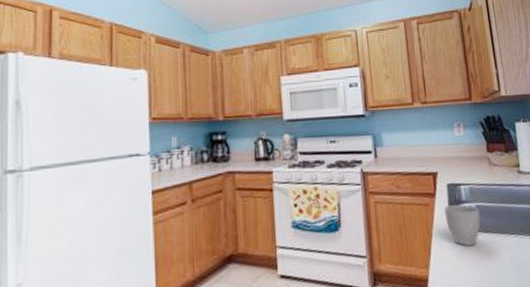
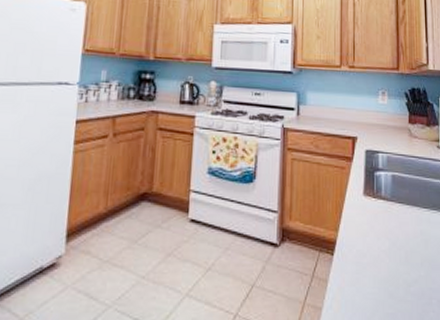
mug: present [444,204,481,247] -> none [360,171,394,215]

